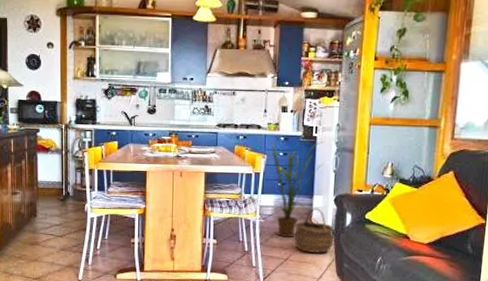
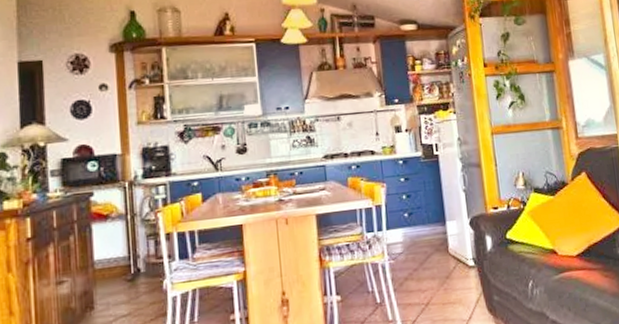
house plant: present [270,141,323,238] -> none [388,159,450,278]
wicker basket: present [294,207,335,254] -> none [431,234,478,292]

